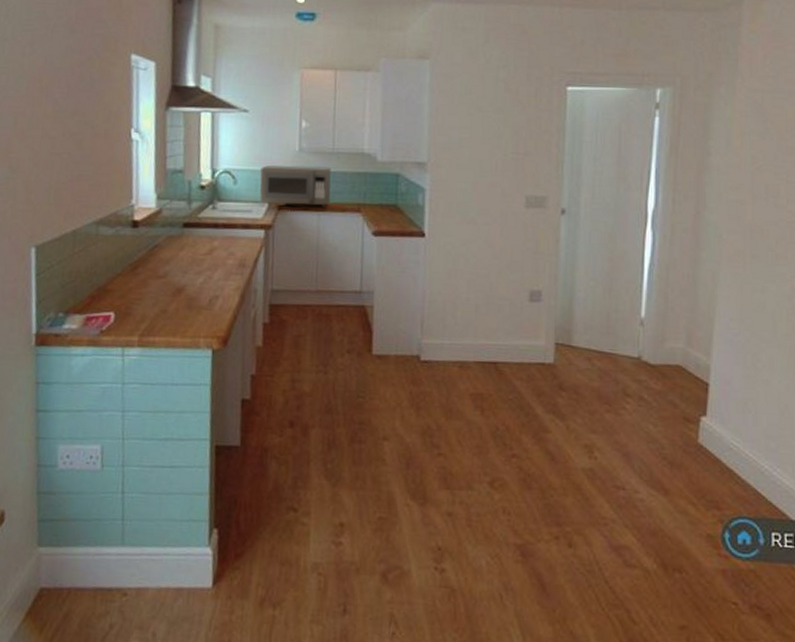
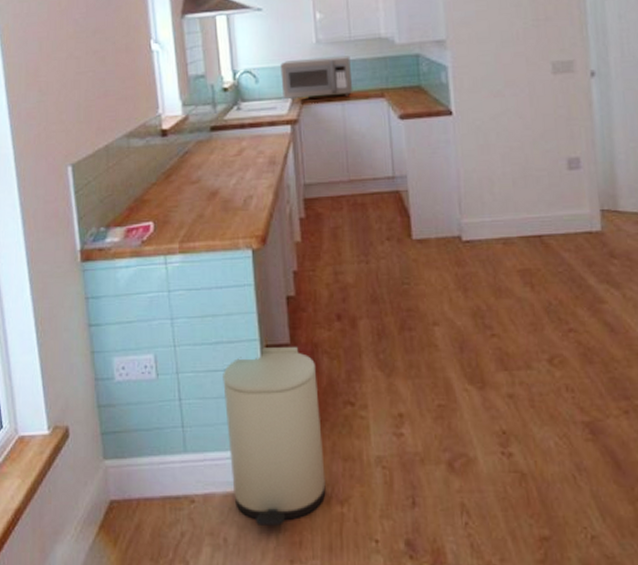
pedal bin: none [167,448,264,624] -> present [223,347,326,526]

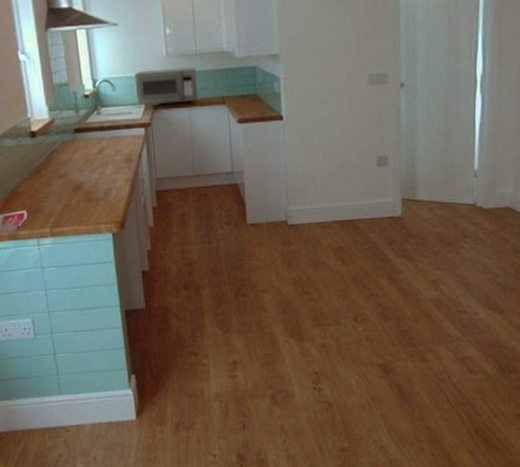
pedal bin: present [223,347,326,526] -> none [90,311,175,447]

